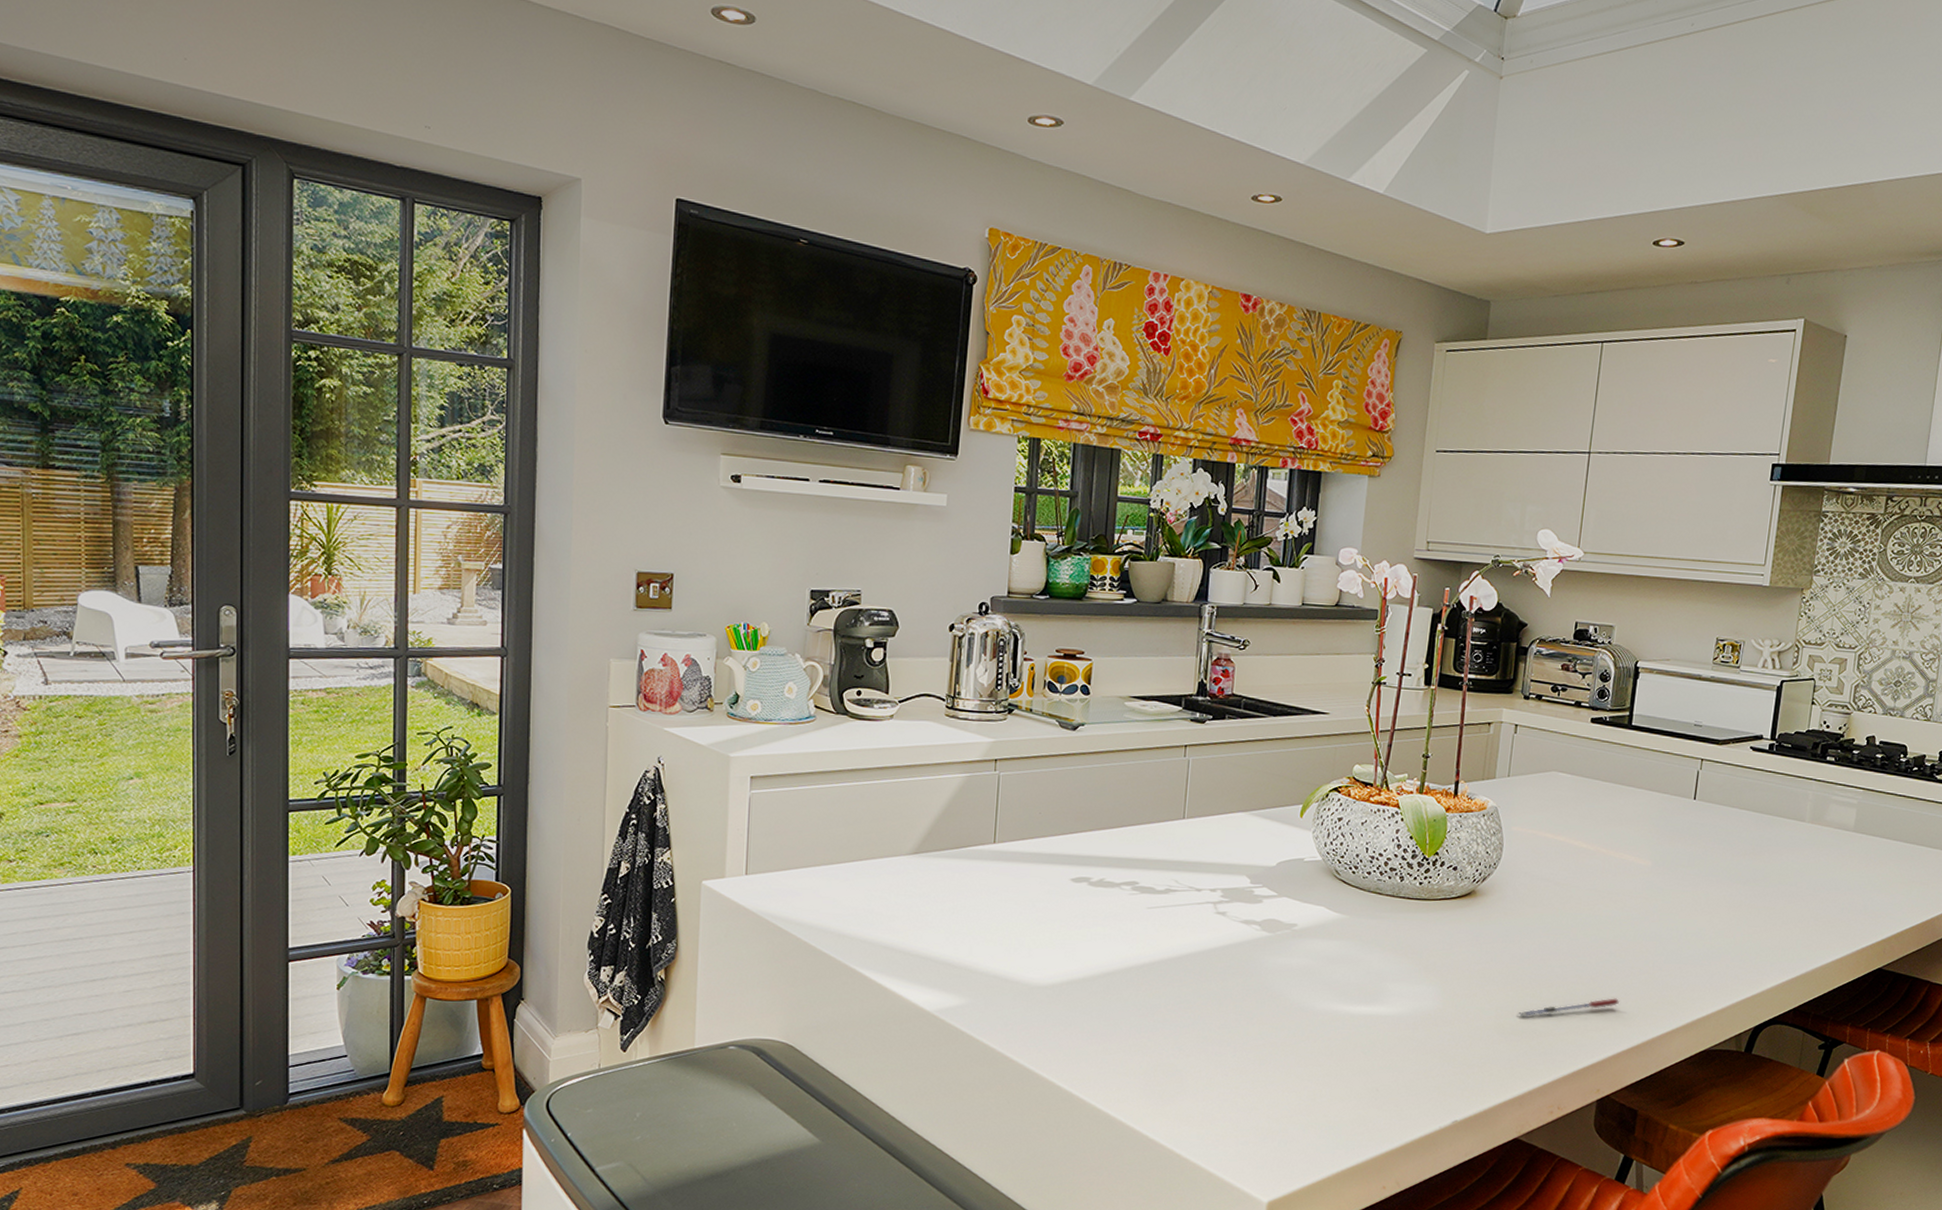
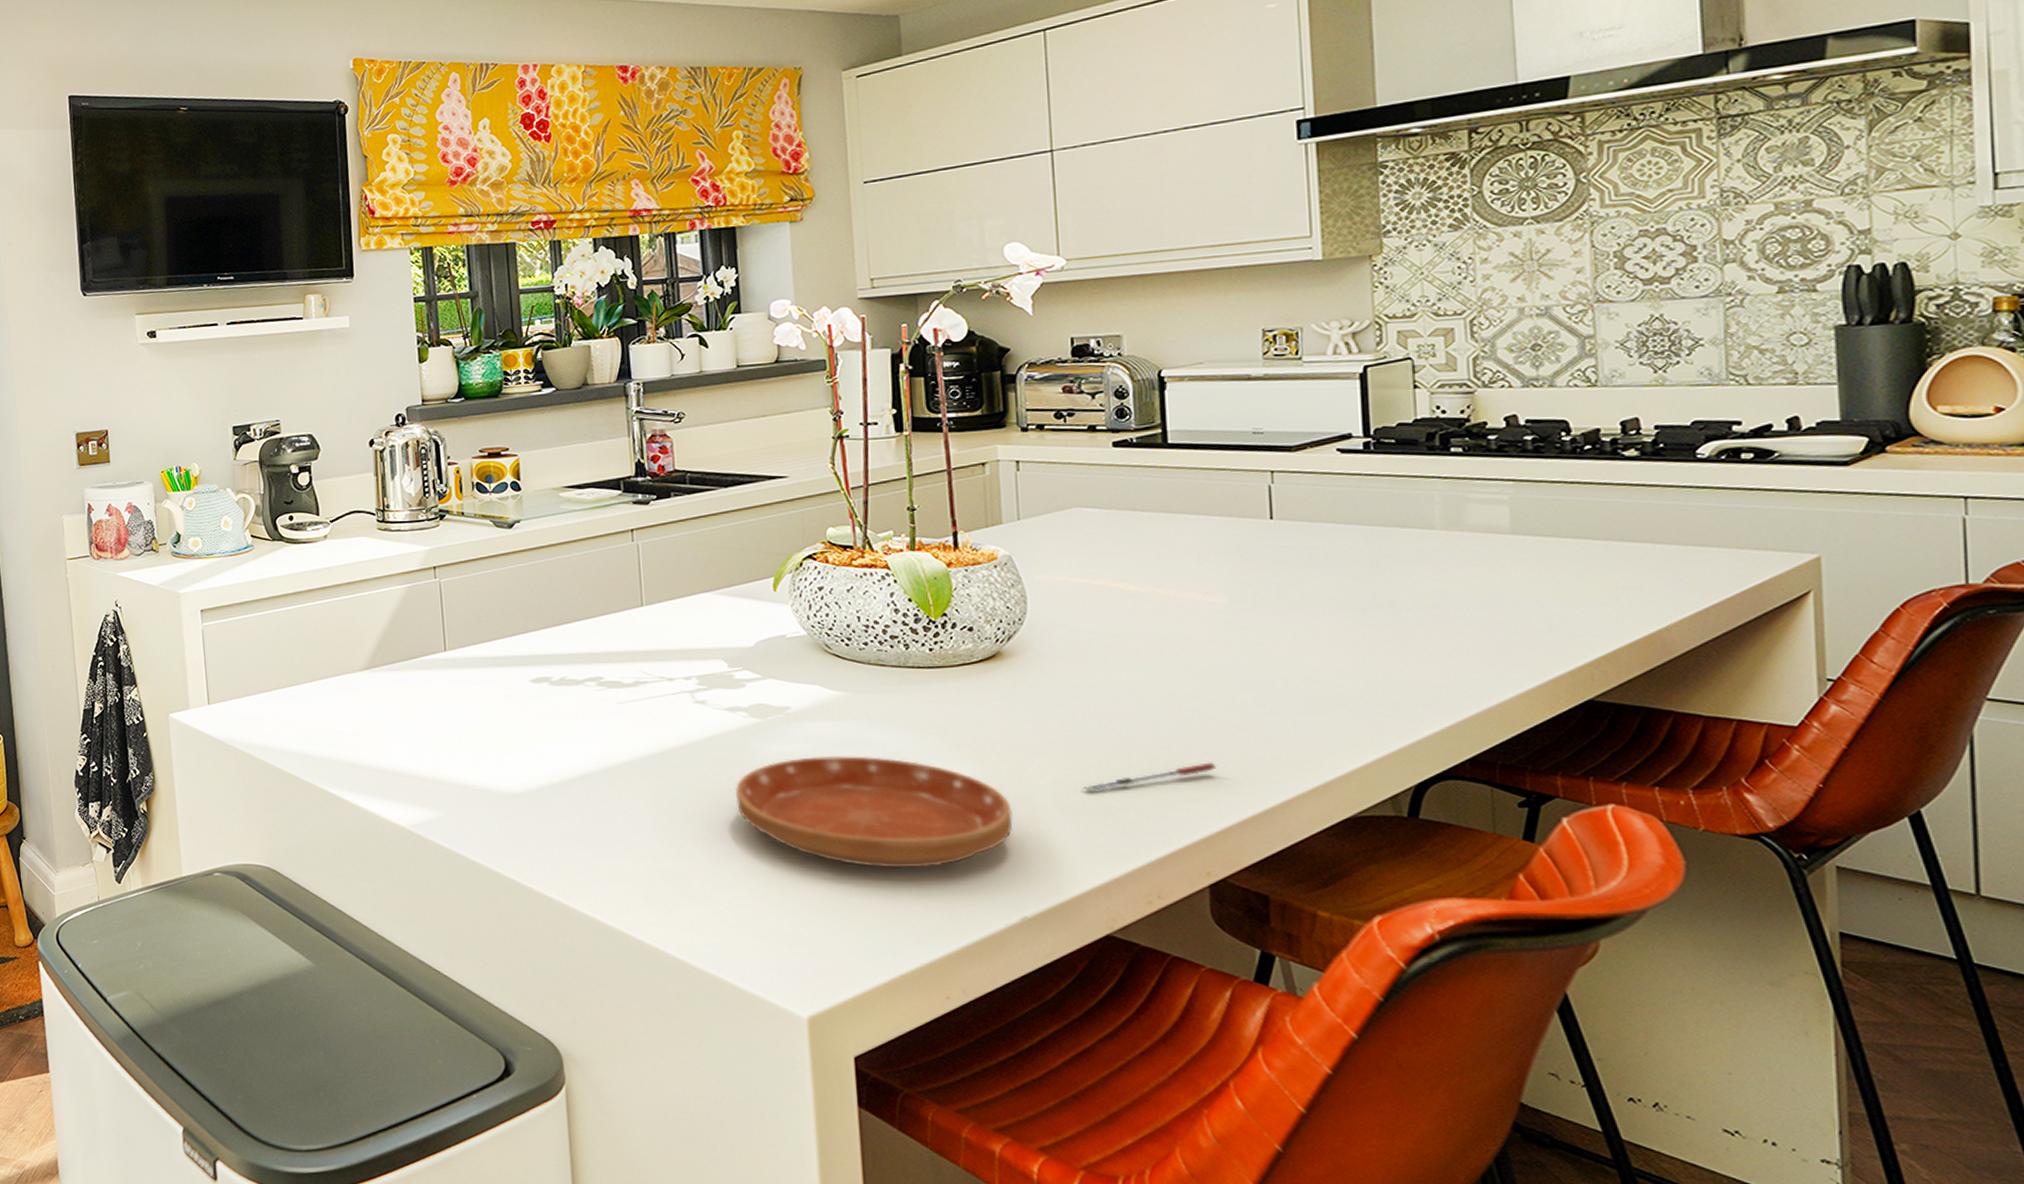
saucer: none [1237,970,1462,1074] -> present [736,756,1013,868]

